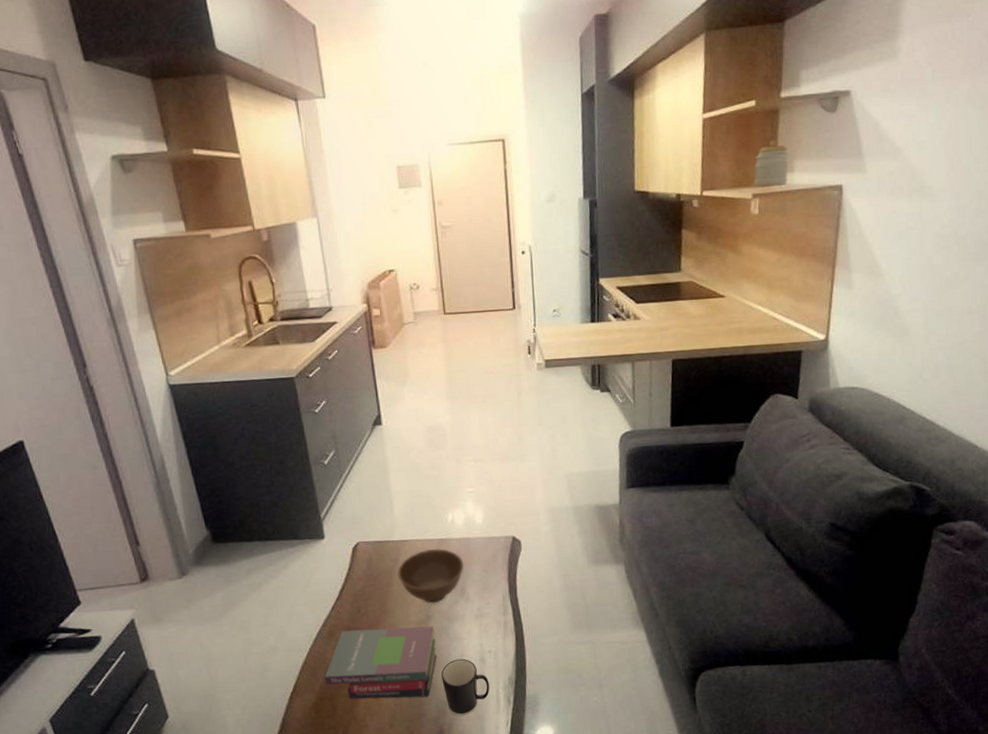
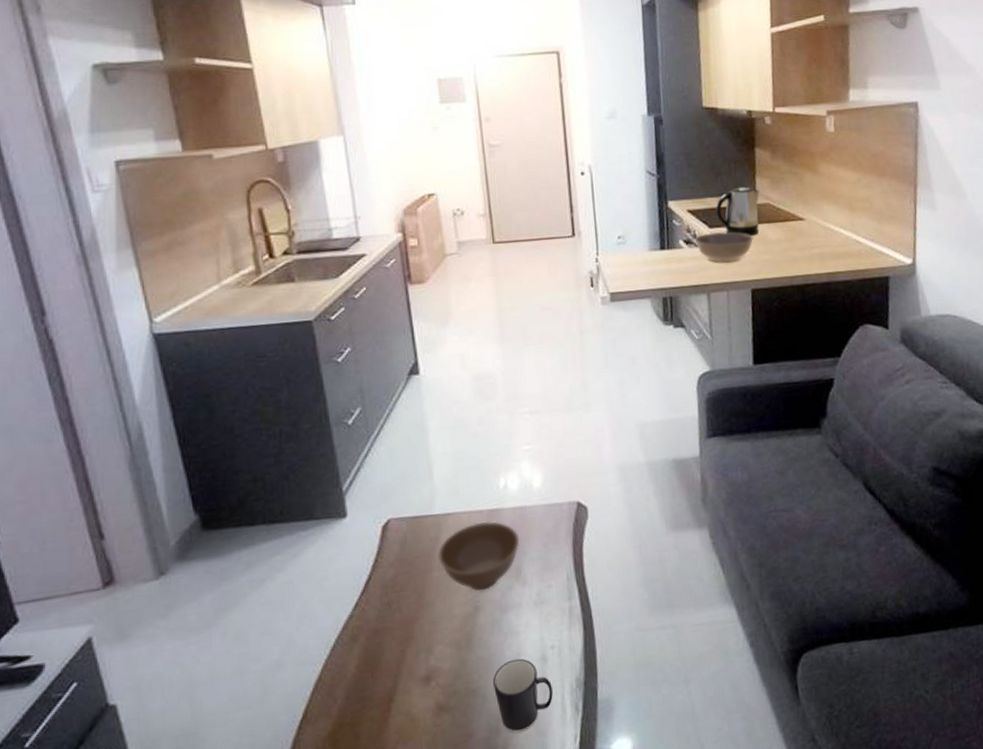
books: present [324,626,437,700] -> none [344,619,487,723]
bowl: none [623,307,676,336] -> present [695,232,753,264]
kettle: none [642,265,684,311] -> present [715,186,760,236]
jar: present [753,141,790,188] -> none [827,56,863,105]

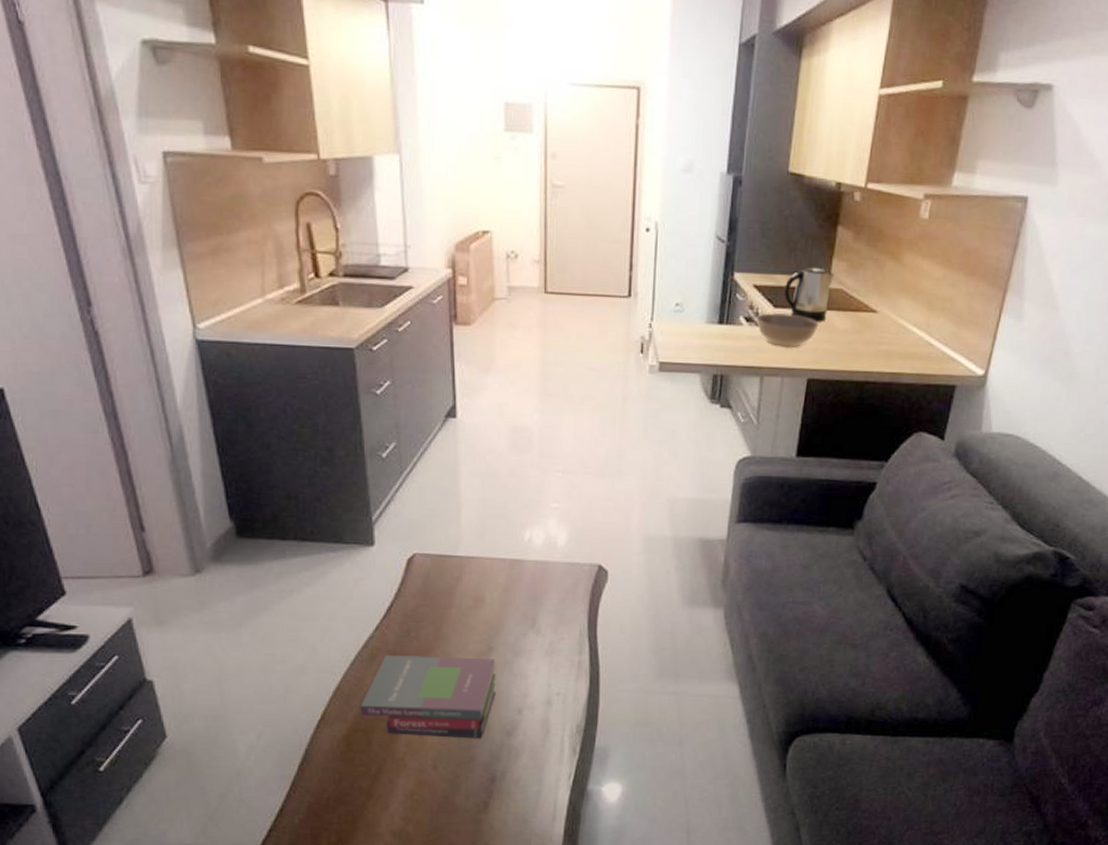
books: none [344,619,487,723] -> present [360,654,496,739]
bowl: present [438,521,520,591] -> none [458,569,539,633]
mug: present [493,658,554,734] -> none [499,699,555,763]

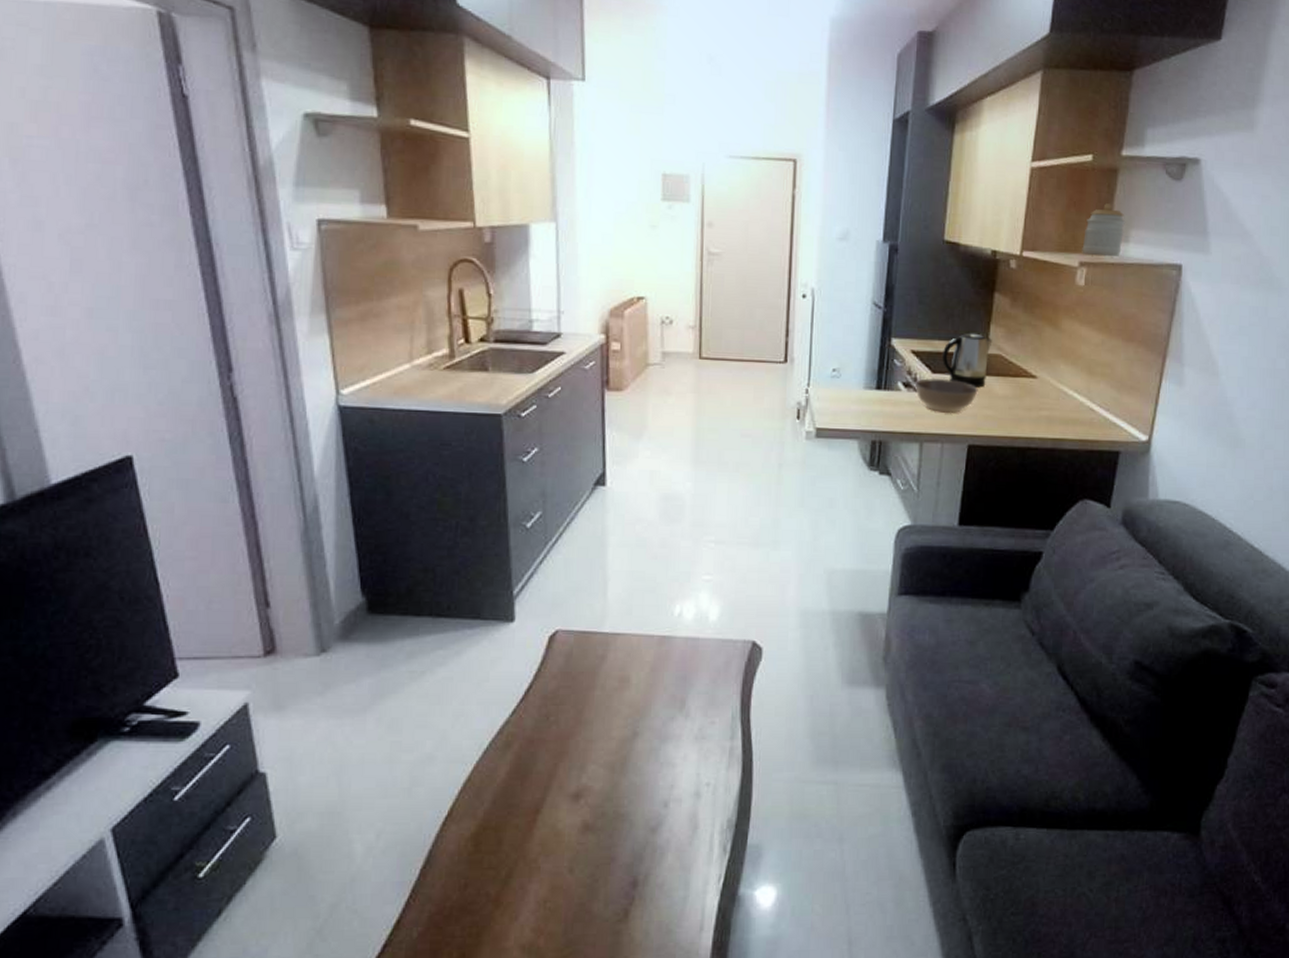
books: present [360,654,496,739] -> none [491,741,641,836]
jar: none [927,133,974,189] -> present [1082,203,1126,257]

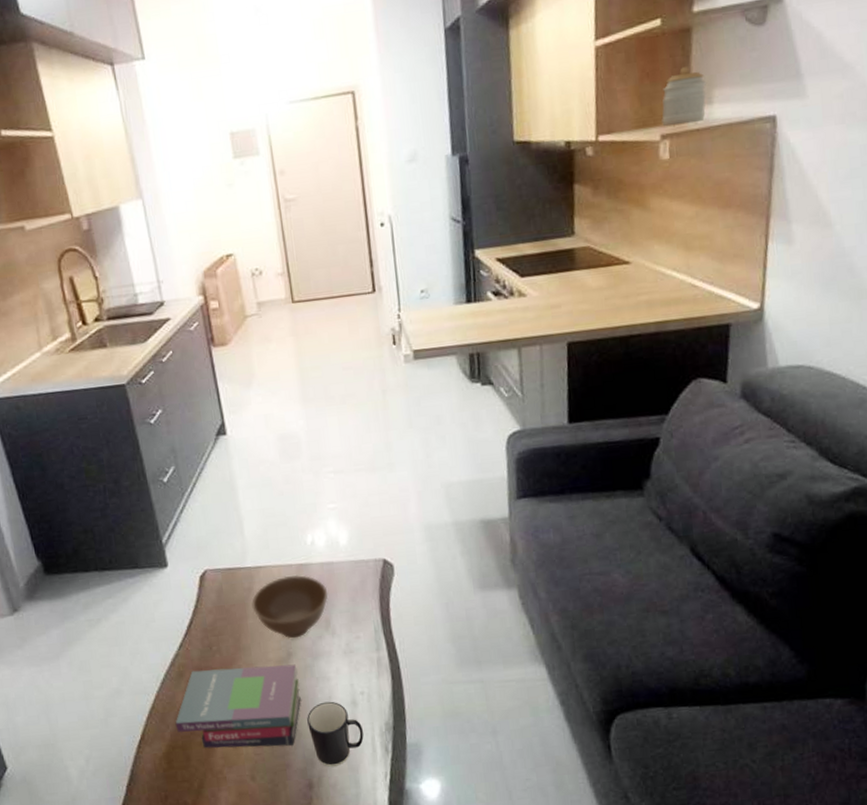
books: none [491,741,641,836] -> present [175,664,301,749]
bowl: none [602,647,688,717] -> present [252,574,328,639]
mug: none [643,790,704,864] -> present [307,701,364,767]
bowl: present [915,377,978,414] -> none [505,280,571,316]
kettle: present [941,332,993,388] -> none [527,229,579,284]

